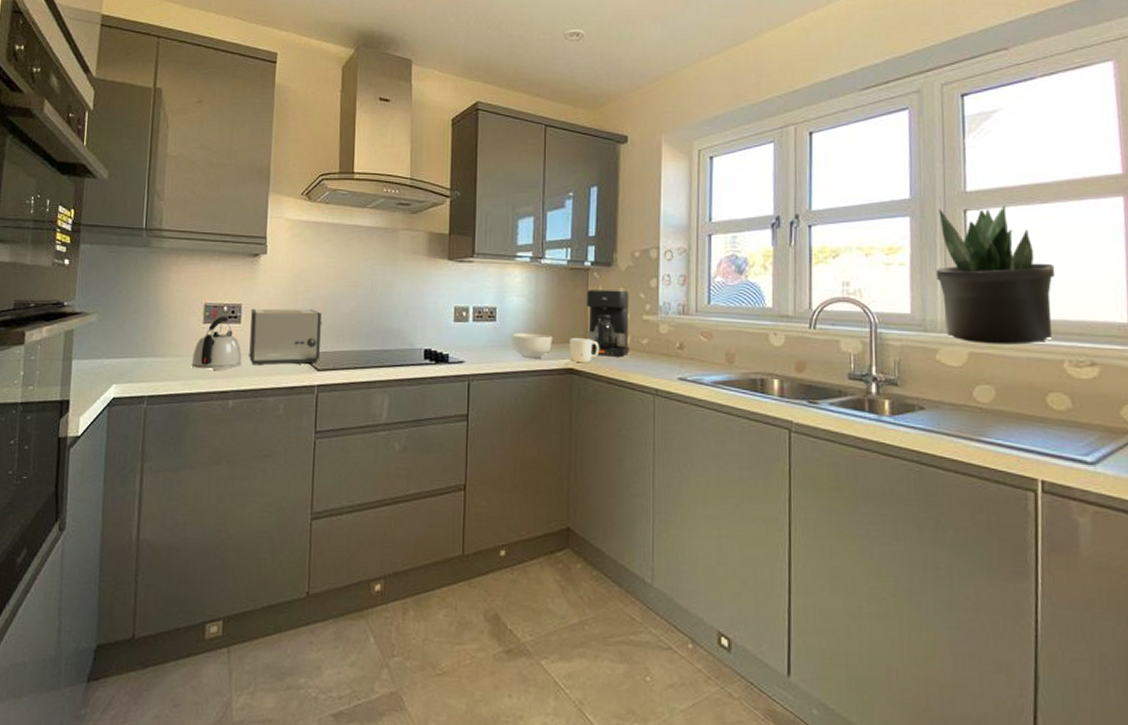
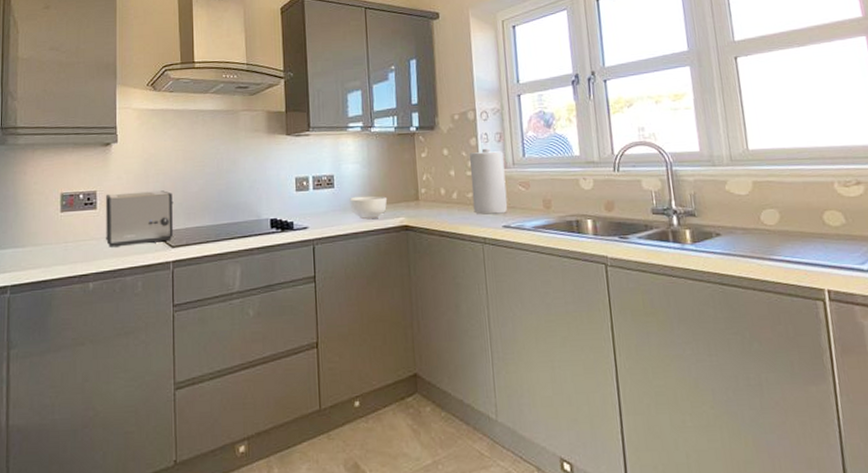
kettle: present [191,316,242,371] -> none [51,203,100,256]
mug: present [569,338,600,363] -> none [402,196,431,220]
coffee maker: present [586,289,629,358] -> none [414,150,457,213]
paper towel holder: none [647,291,686,365] -> present [470,148,508,215]
planter: present [935,205,1056,345] -> none [713,50,821,173]

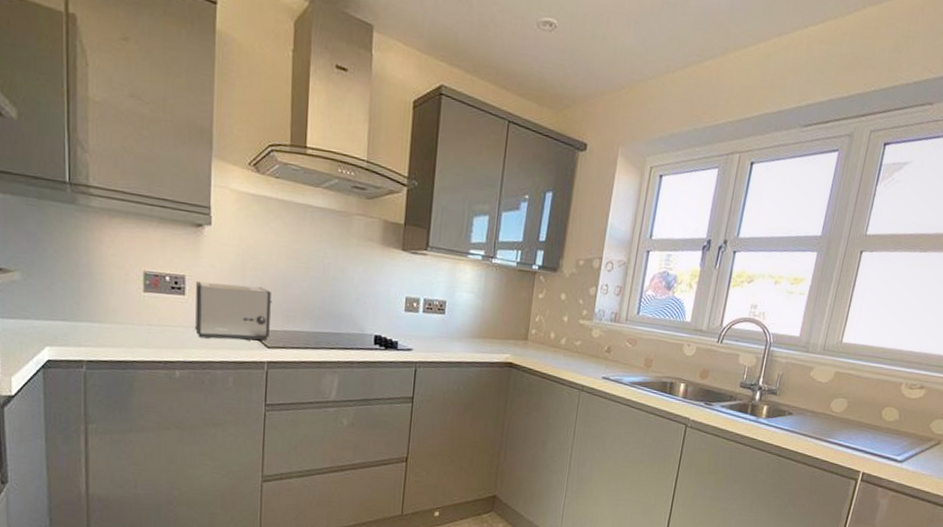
bowl: present [350,195,388,220] -> none [458,326,497,352]
paper towel holder: present [470,148,508,215] -> none [578,299,619,366]

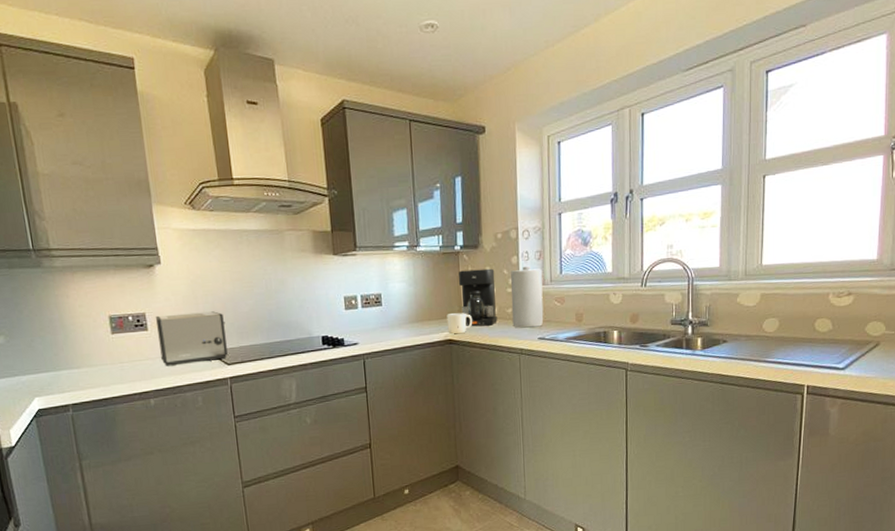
mug: none [509,335,538,359] -> present [447,313,473,335]
coffee maker: none [527,292,570,357] -> present [458,268,498,327]
paper towel holder: none [578,299,619,366] -> present [510,266,544,328]

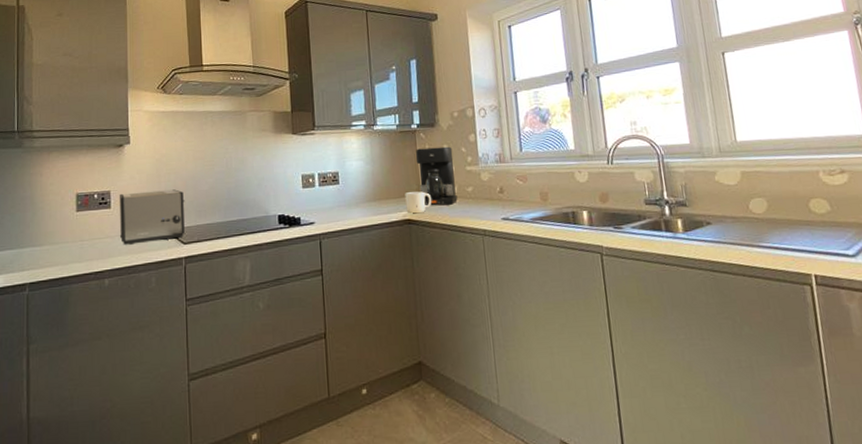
paper towel holder: present [510,266,544,328] -> none [469,143,507,208]

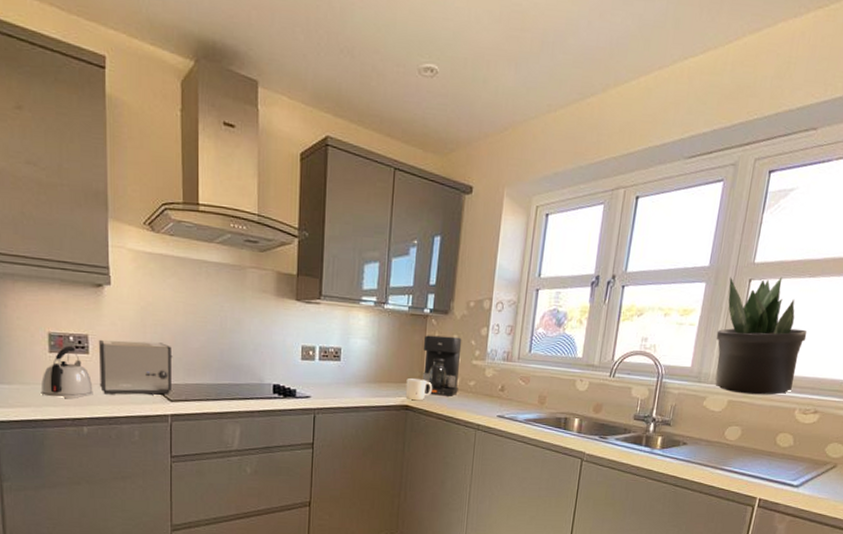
kettle: none [68,203,114,254] -> present [40,345,93,400]
planter: none [702,45,806,164] -> present [715,277,808,396]

